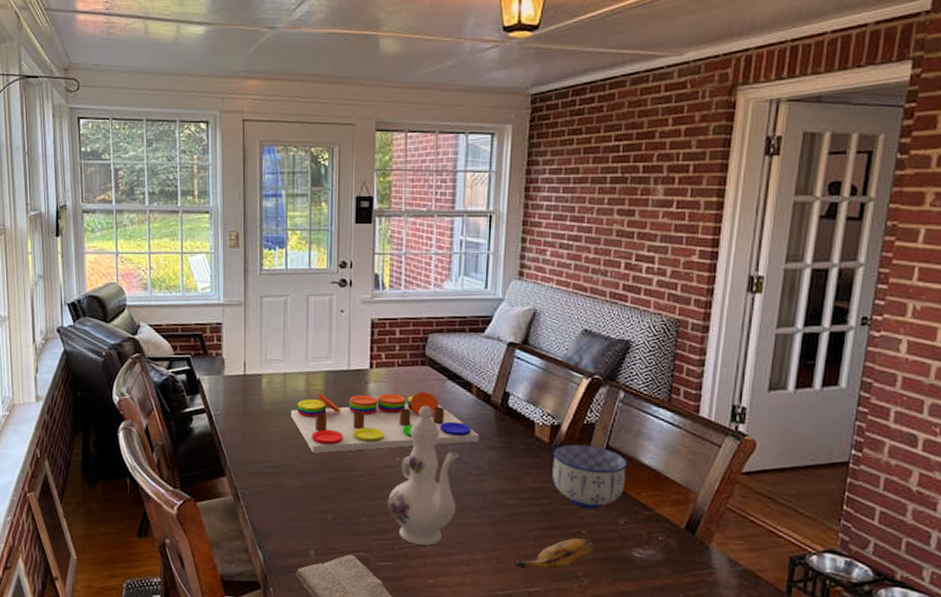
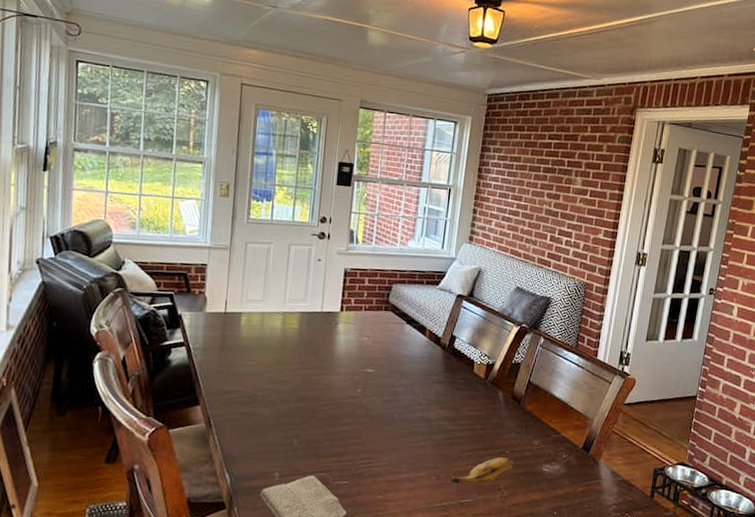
board game: present [290,391,480,454] -> none [265,331,430,385]
ewer: present [388,406,459,545] -> none [348,346,412,466]
bowl: present [552,444,628,509] -> none [485,379,544,433]

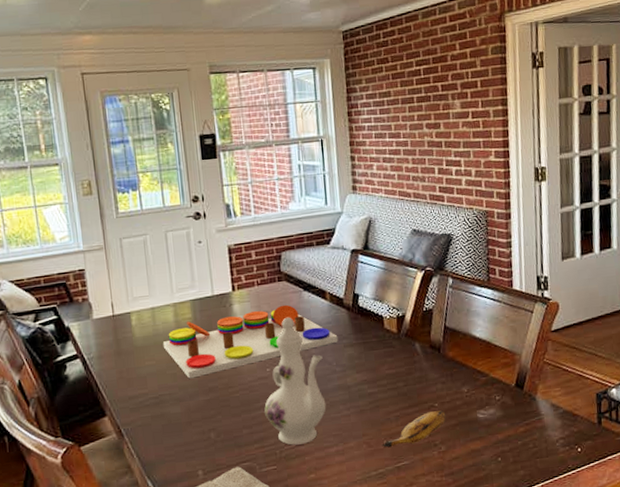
board game: none [265,331,430,385] -> present [162,304,338,379]
ewer: none [348,346,412,466] -> present [264,318,326,445]

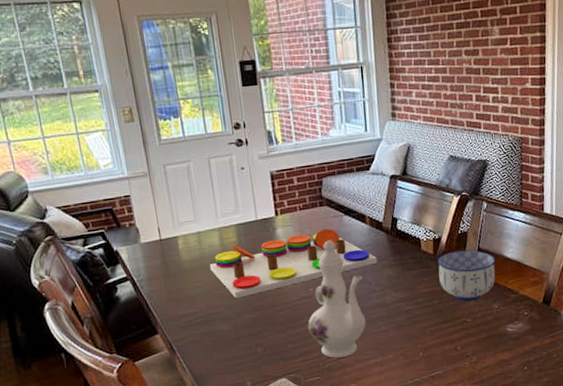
banana: present [382,410,446,448] -> none [418,325,478,359]
bowl: none [402,328,464,384] -> present [438,250,496,302]

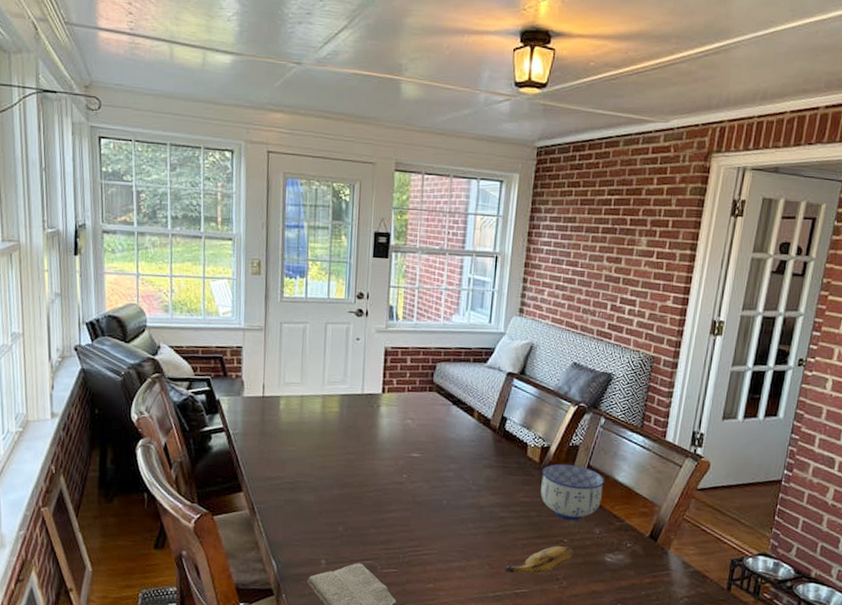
board game: present [209,228,378,299] -> none [306,415,479,471]
ewer: present [308,241,366,358] -> none [394,429,460,554]
banana: none [418,325,478,359] -> present [504,546,573,574]

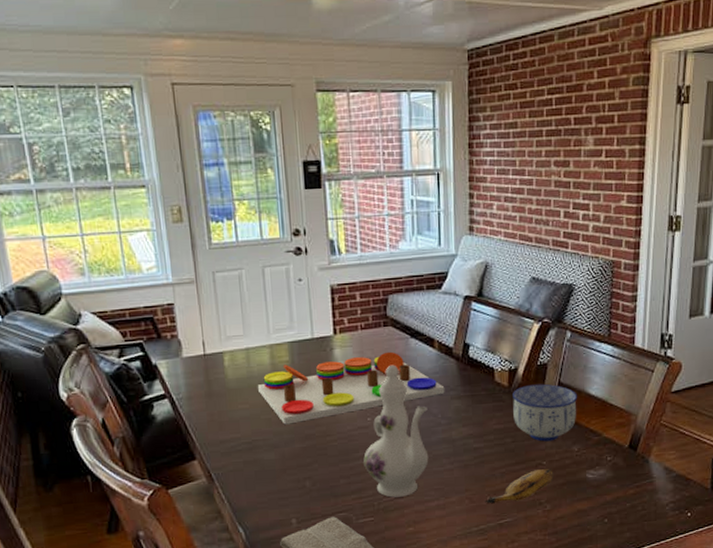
board game: none [306,415,479,471] -> present [257,351,445,425]
ewer: none [394,429,460,554] -> present [363,366,429,498]

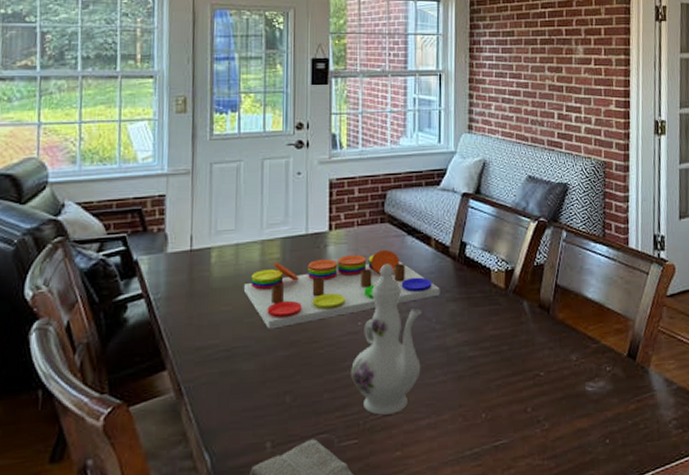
banana: present [485,469,554,504] -> none [479,380,552,422]
bowl: present [513,384,578,442] -> none [509,286,575,350]

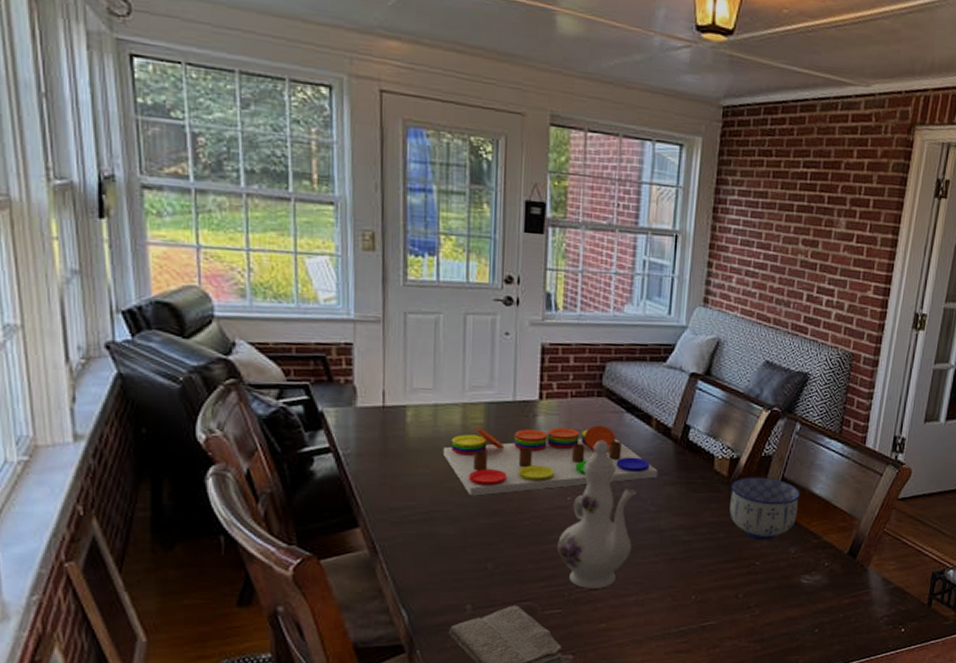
bowl: none [509,286,575,350] -> present [729,477,801,540]

